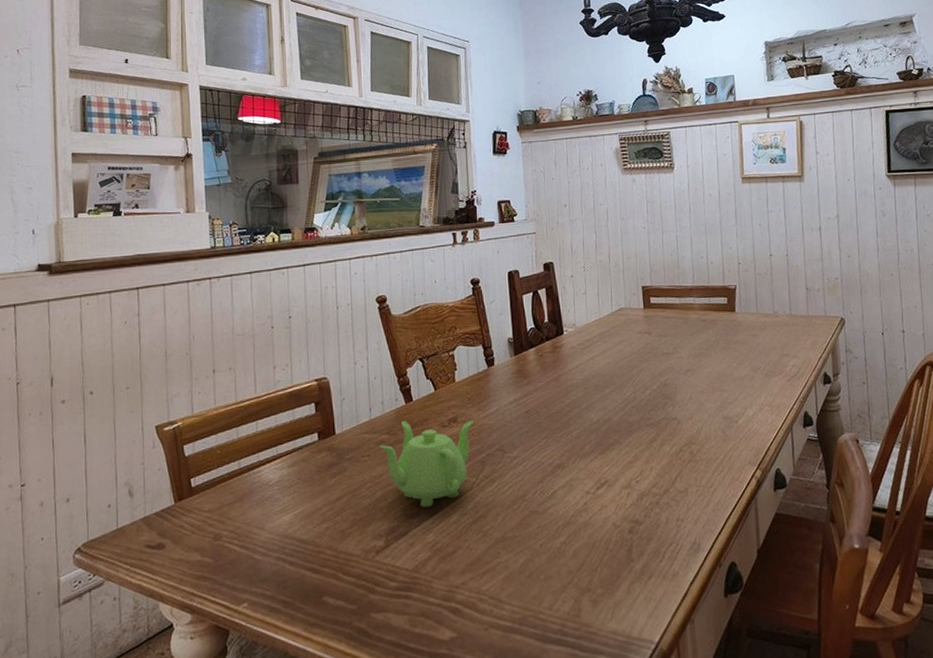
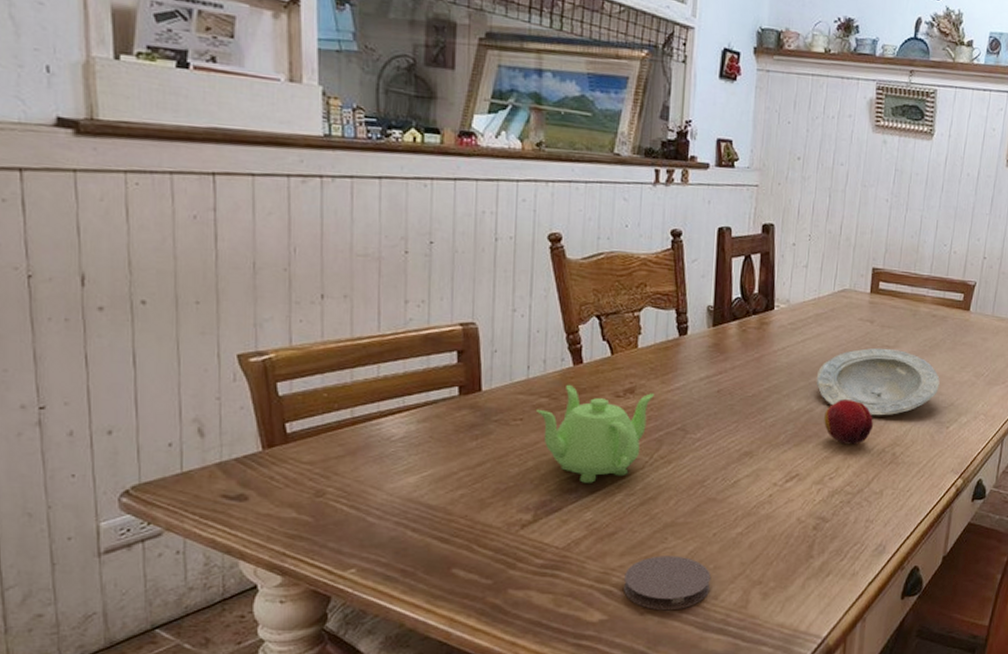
coaster: none [467,569,544,625] -> present [624,556,712,611]
plate: none [609,355,722,419] -> present [816,347,940,416]
fruit: none [621,406,667,449] -> present [824,399,873,445]

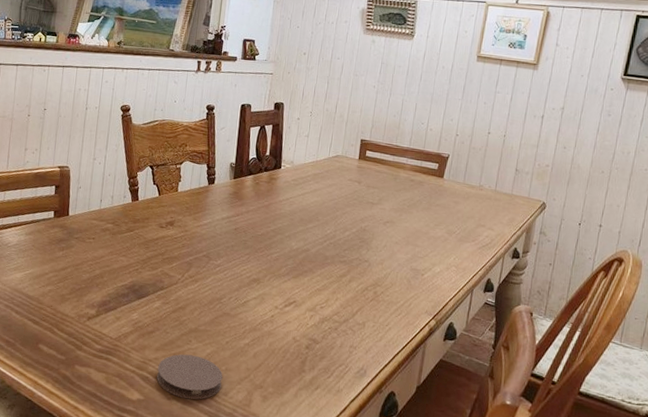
teapot: present [535,384,654,483] -> none [103,215,188,291]
plate: present [816,347,940,416] -> none [312,203,417,260]
fruit: present [824,399,873,445] -> none [317,243,358,282]

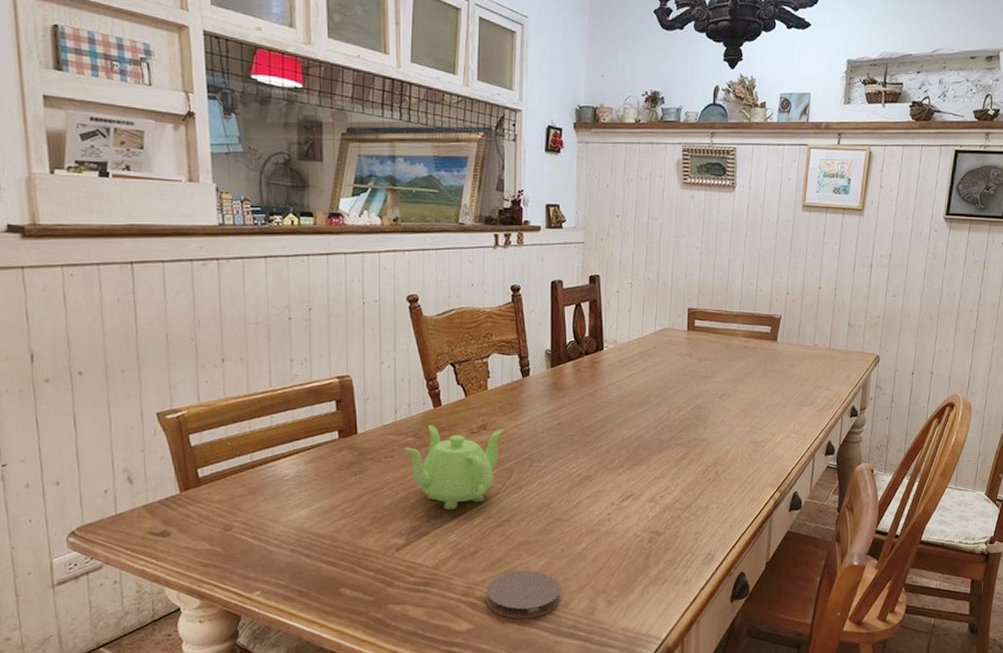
teapot: none [103,215,188,291] -> present [403,424,503,509]

